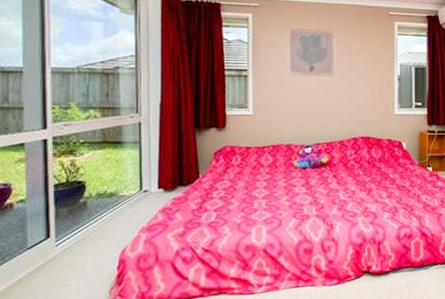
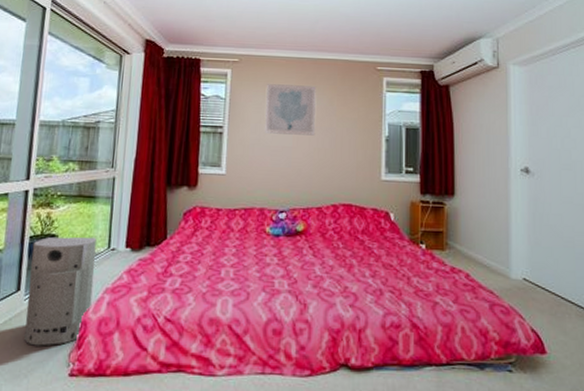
air purifier: none [58,181,128,287] -> present [24,236,97,346]

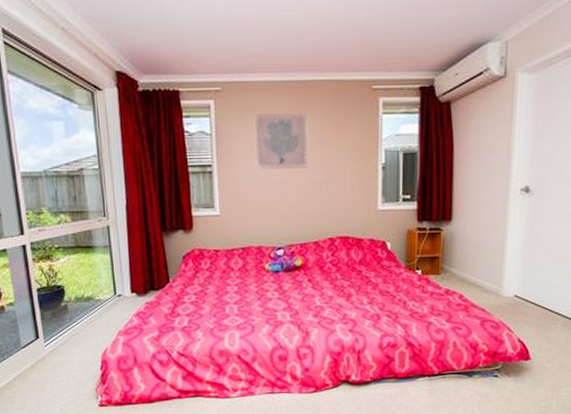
air purifier: present [24,236,97,346] -> none [41,285,108,384]

